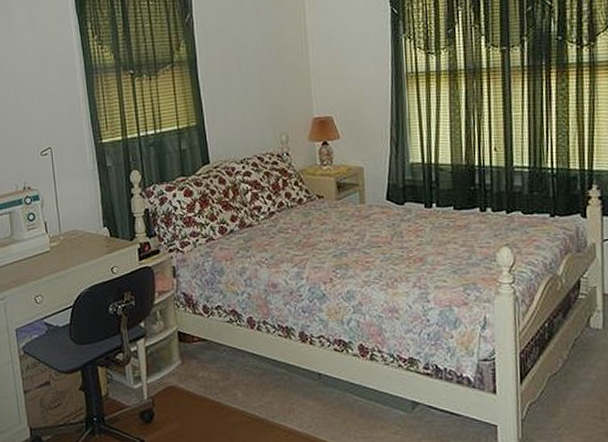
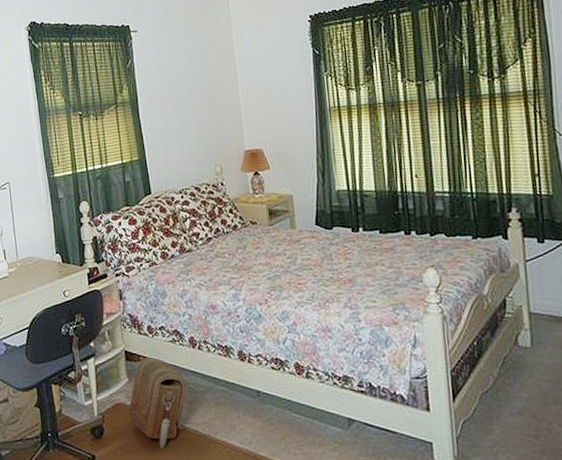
pouch: none [180,339,245,433] -> present [128,358,188,449]

